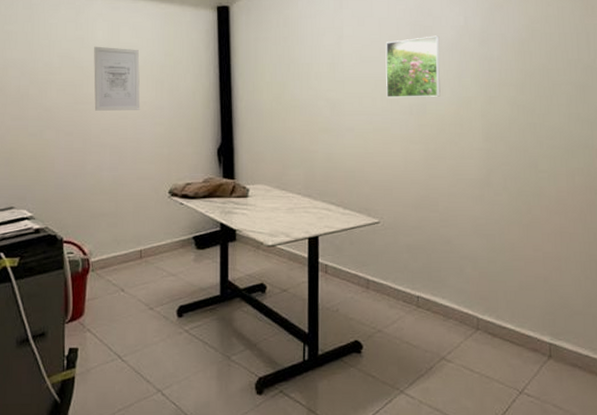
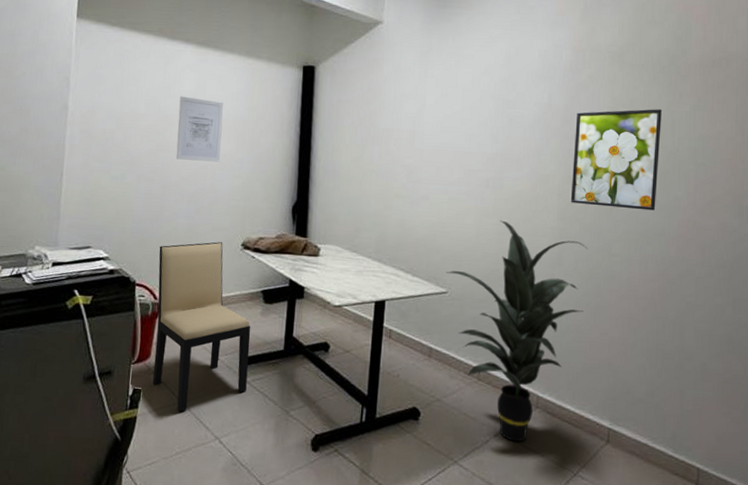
chair: none [85,191,185,368] -> present [152,242,251,412]
indoor plant: none [377,146,516,366] -> present [446,220,588,442]
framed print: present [385,35,441,98] -> none [464,111,522,172]
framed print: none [493,23,578,124] -> present [570,109,662,211]

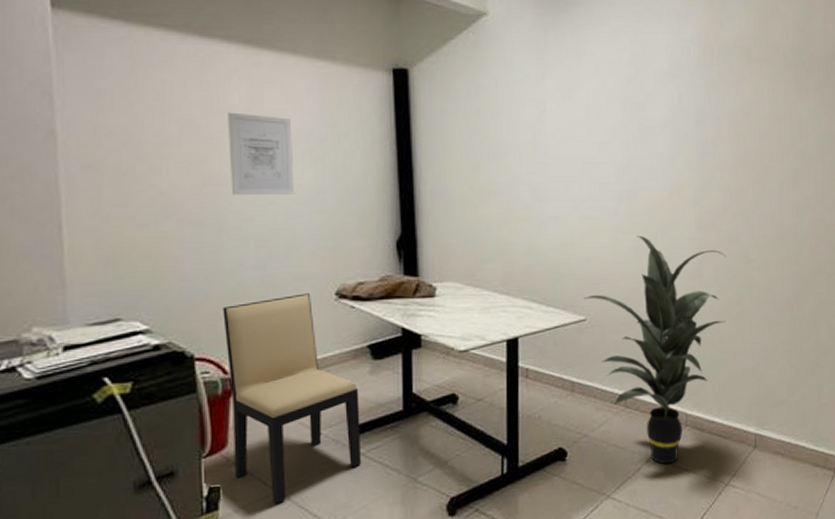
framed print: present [570,109,662,211] -> none [707,106,790,212]

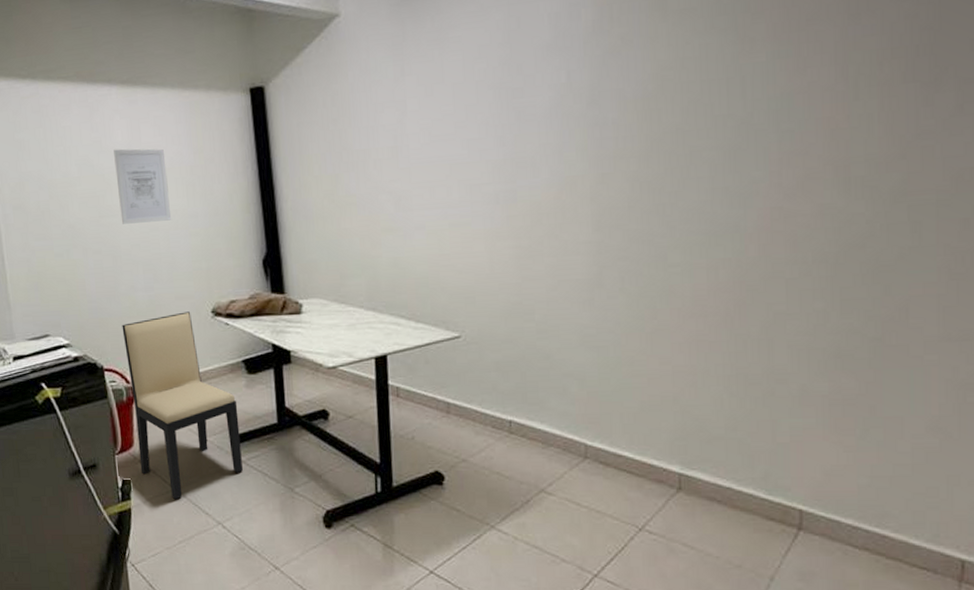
indoor plant: present [583,235,727,464] -> none [456,241,636,499]

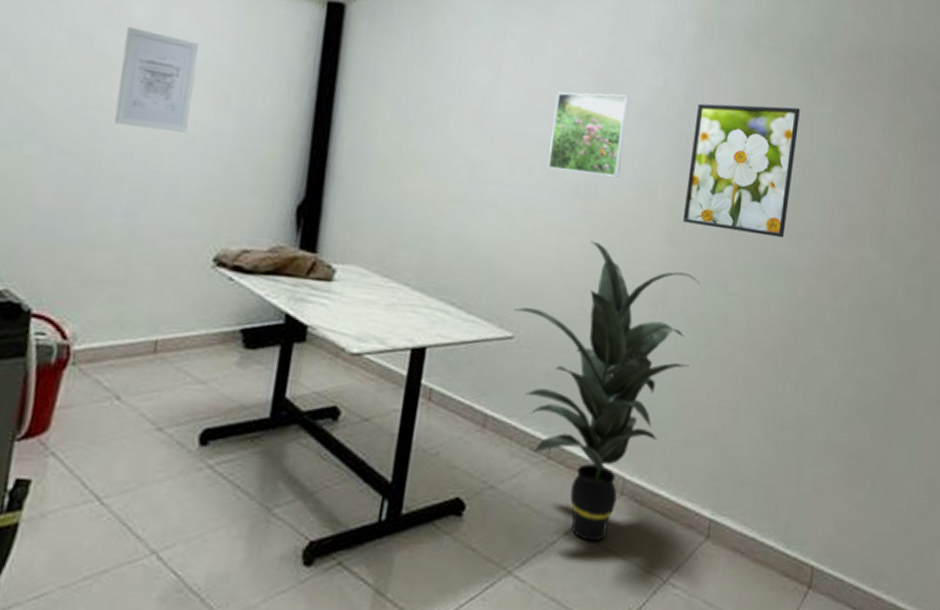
chair: present [122,311,243,500] -> none [50,253,220,515]
indoor plant: none [456,241,636,499] -> present [514,240,700,542]
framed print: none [461,99,536,185] -> present [548,92,630,177]
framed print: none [606,65,727,207] -> present [682,103,800,238]

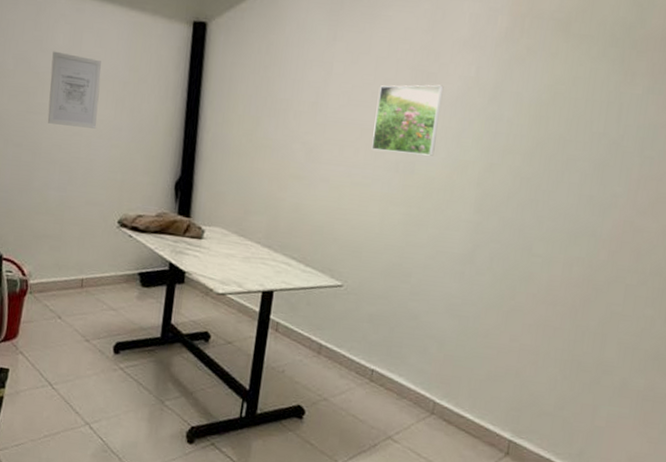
indoor plant: present [514,240,700,542] -> none [343,209,506,449]
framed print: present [682,103,800,238] -> none [490,89,609,208]

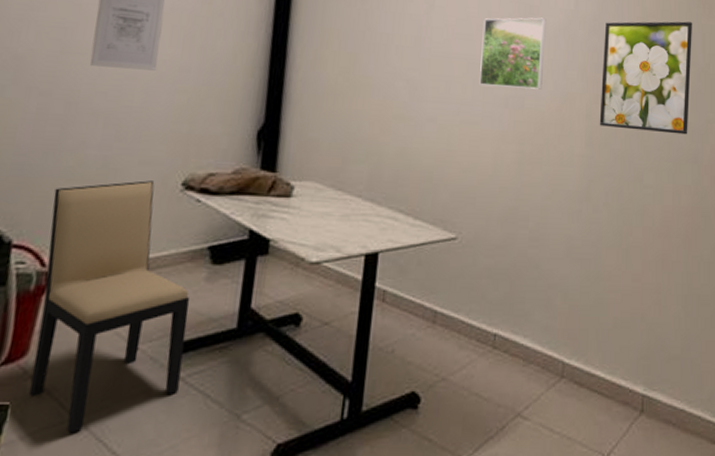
chair: none [20,217,126,395] -> present [28,180,190,434]
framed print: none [490,89,609,208] -> present [599,21,692,135]

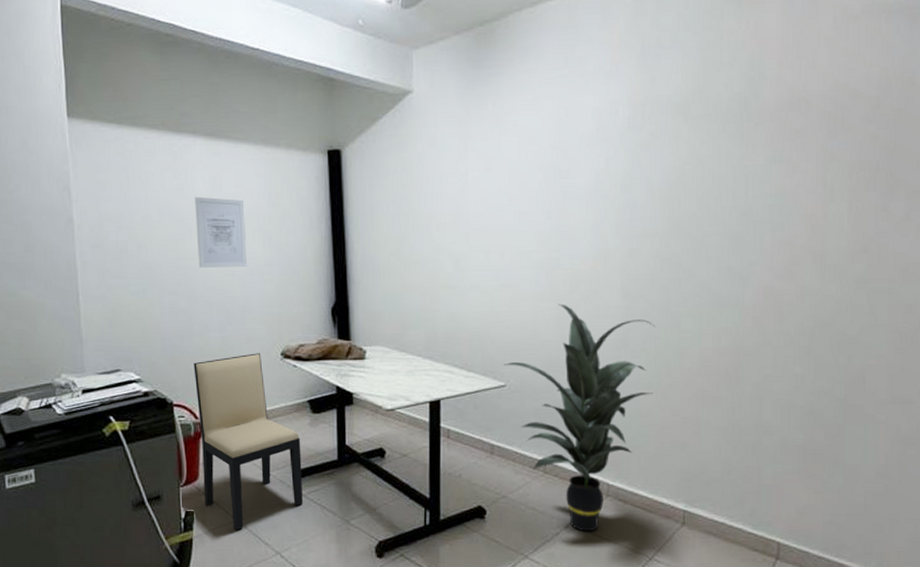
indoor plant: none [456,147,619,424] -> present [503,304,656,532]
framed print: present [479,17,546,90] -> none [515,180,577,251]
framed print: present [599,21,692,135] -> none [634,165,733,280]

